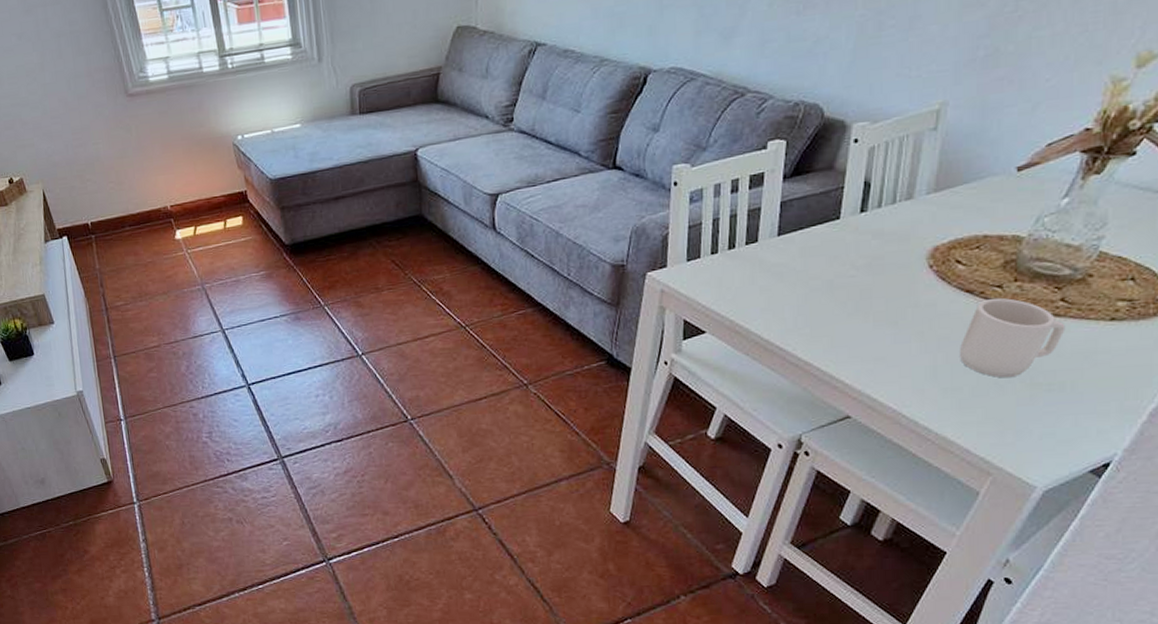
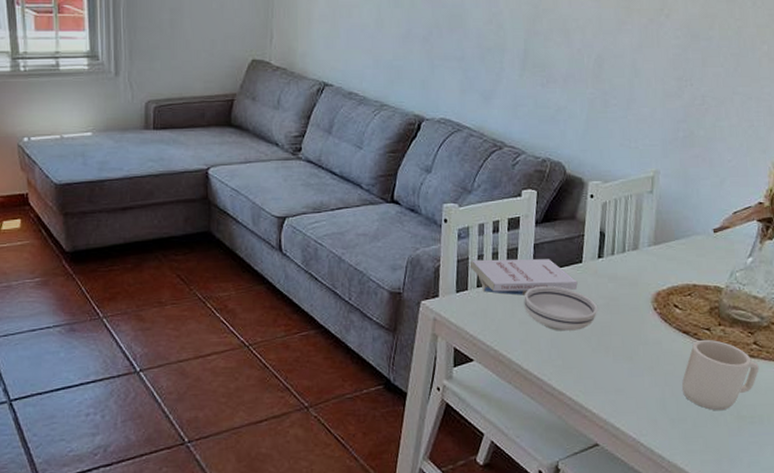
books: none [702,217,833,260] -> present [469,258,578,295]
bowl: none [766,247,858,297] -> present [524,285,598,331]

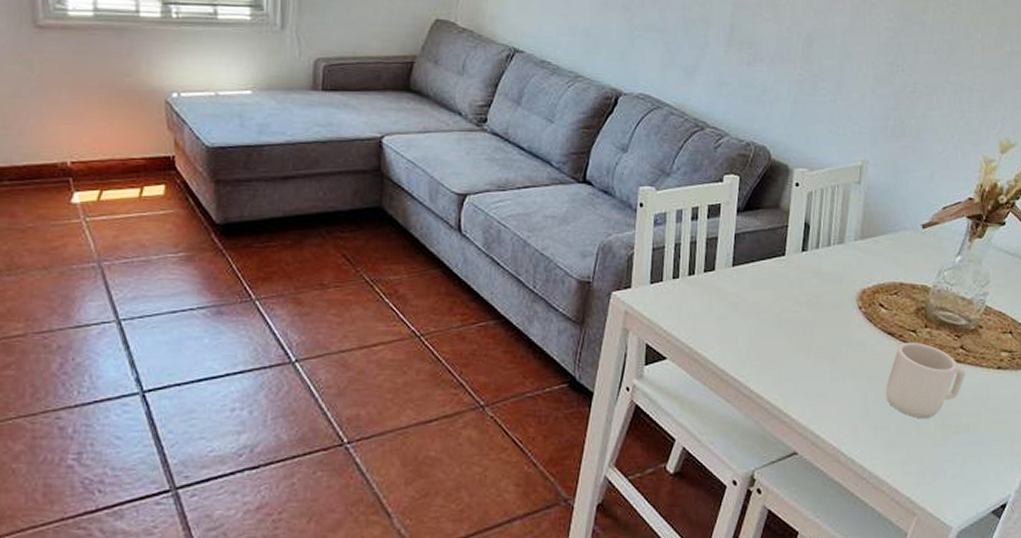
books: present [469,258,578,295] -> none [665,248,780,289]
bowl: present [524,285,598,331] -> none [722,279,801,329]

